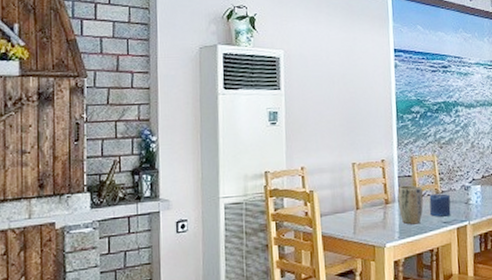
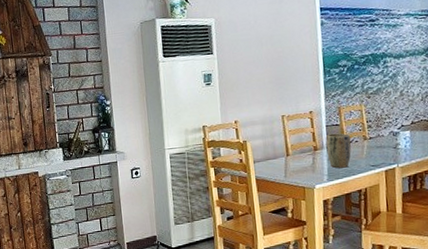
candle: present [429,193,451,217] -> none [357,139,379,161]

